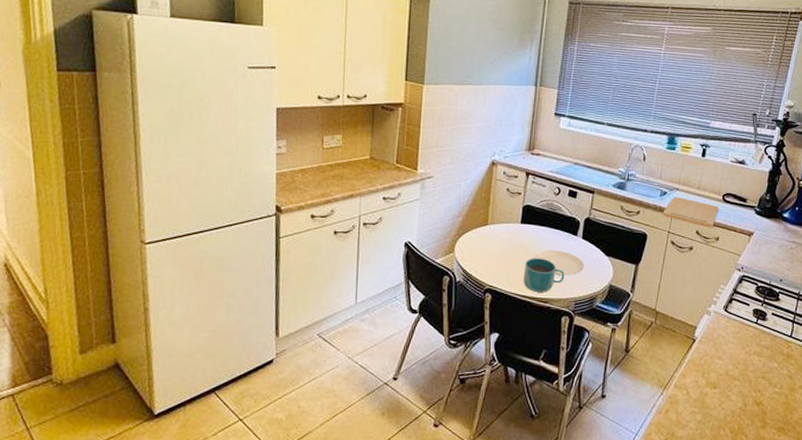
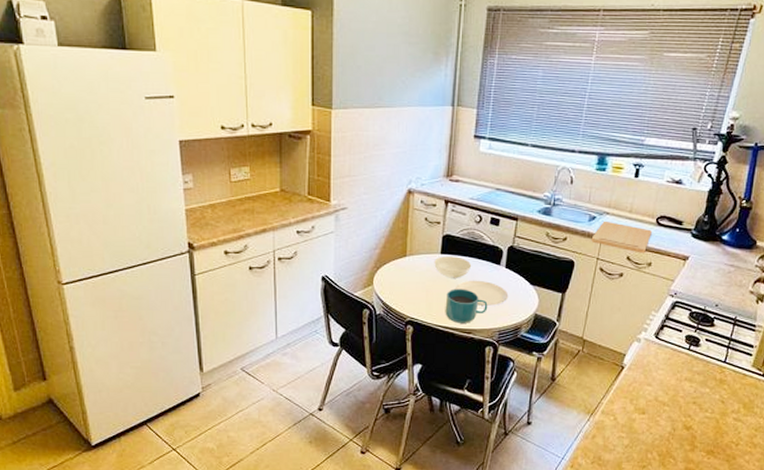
bowl: none [514,226,550,248] -> present [434,256,472,278]

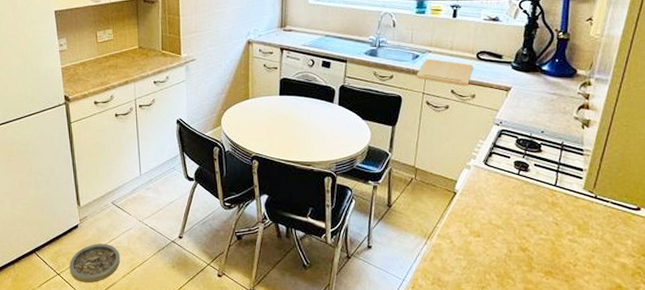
pet bowl: none [188,415,249,459] -> present [69,244,121,282]
bowl: present [434,256,472,278] -> none [274,97,308,117]
cup: present [445,289,488,323] -> none [286,126,324,157]
plate: present [456,280,509,306] -> none [294,117,343,140]

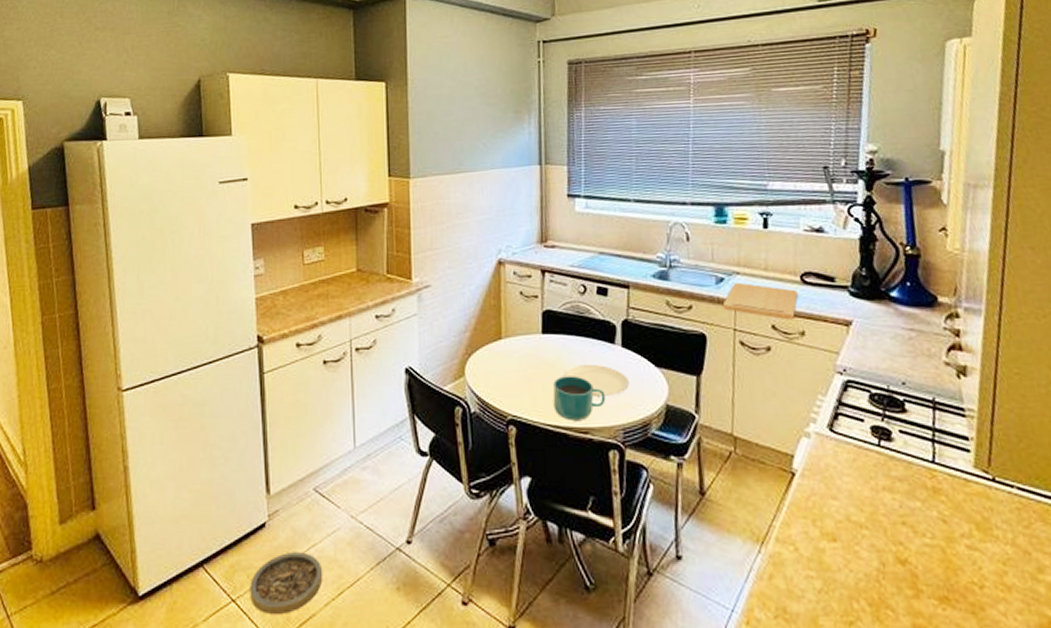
cup: none [286,126,324,157] -> present [552,376,606,421]
plate: none [294,117,343,140] -> present [564,364,630,396]

